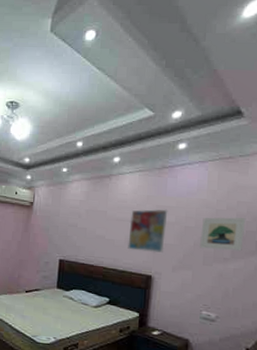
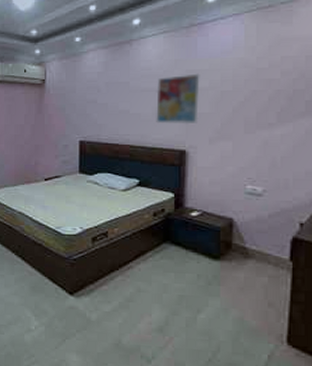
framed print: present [200,217,246,252] -> none [240,75,293,115]

